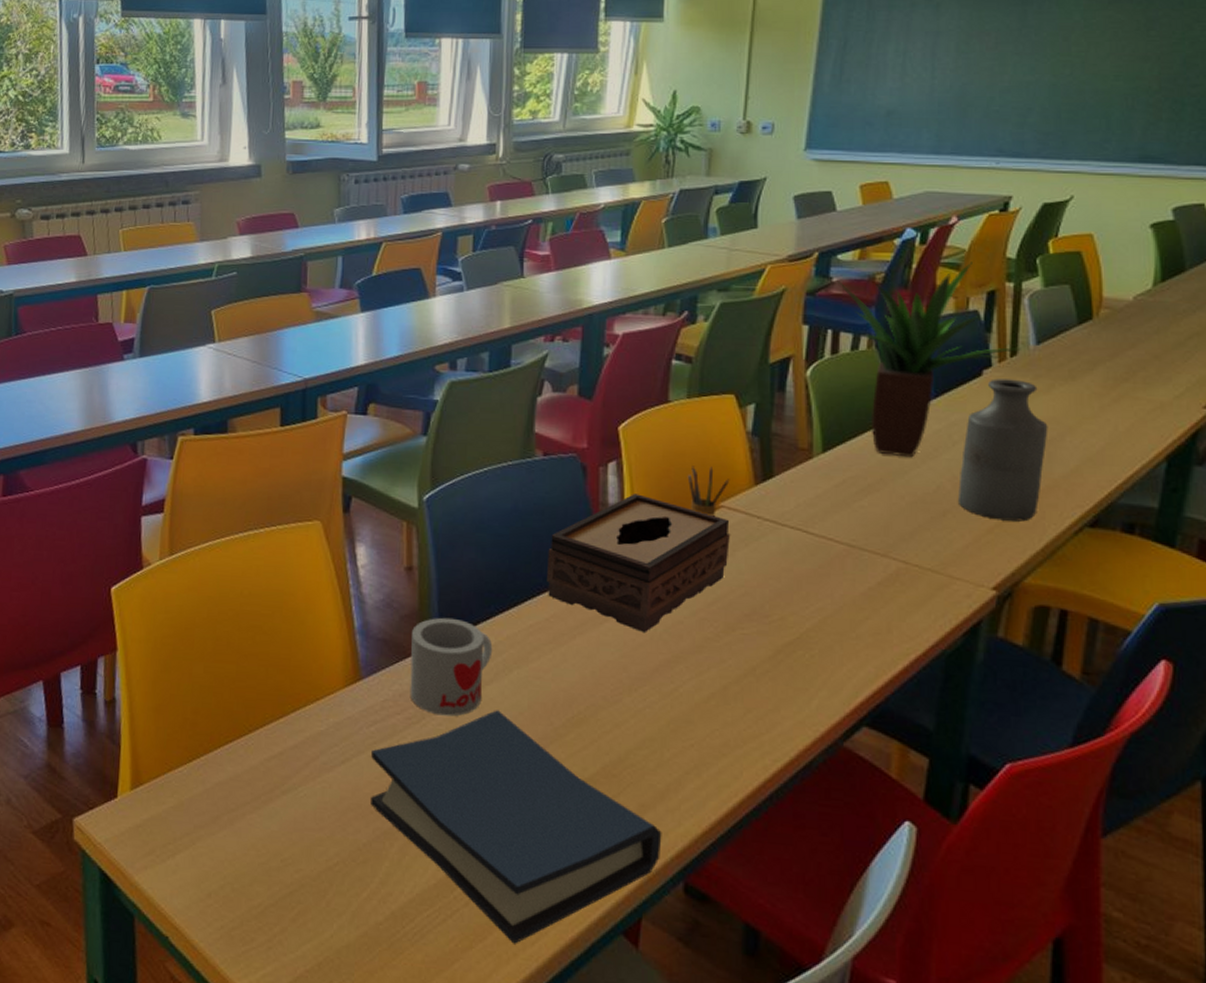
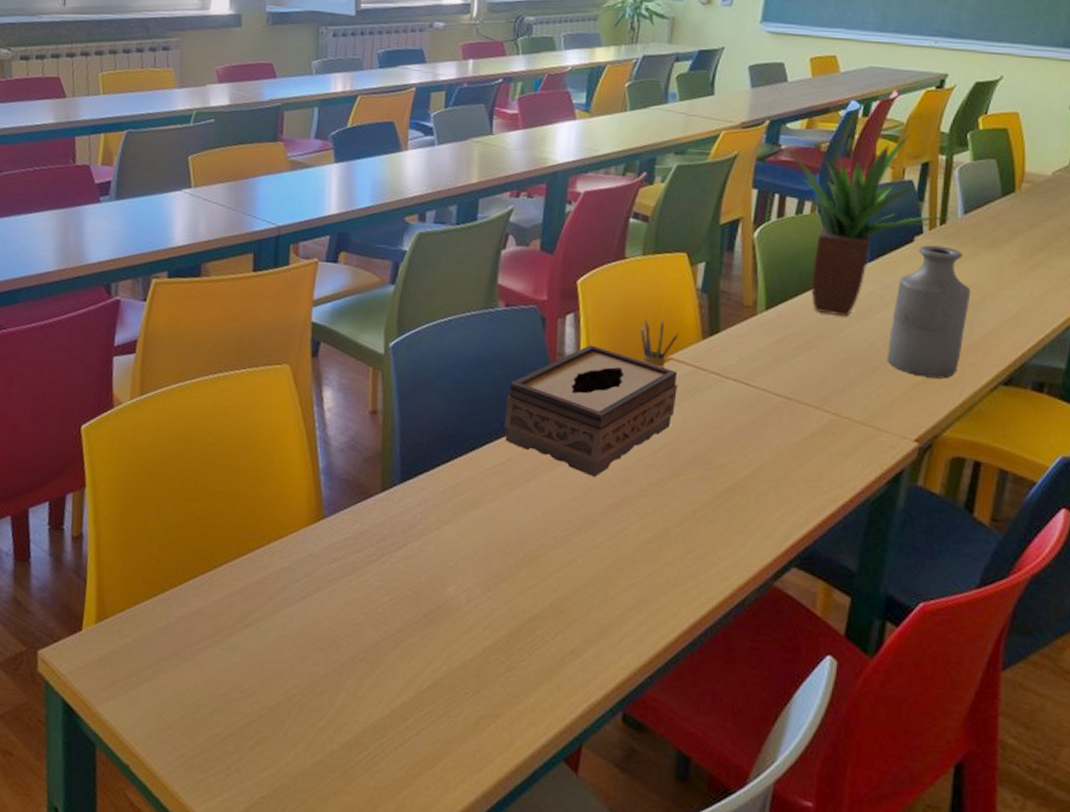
hardback book: present [371,710,662,944] -> none [329,549,604,771]
mug: present [410,617,493,717] -> none [370,459,451,555]

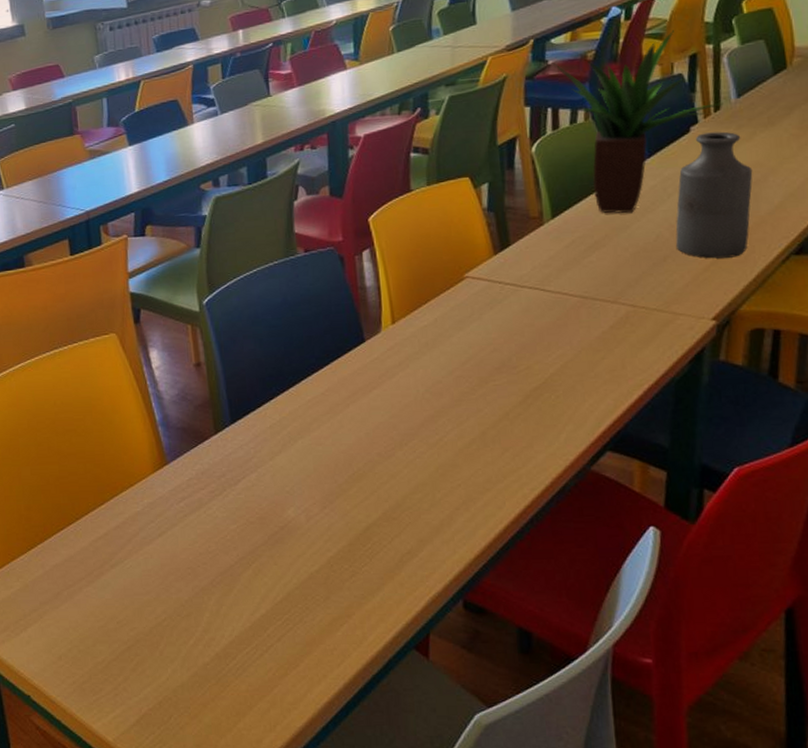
tissue box: present [505,345,678,477] -> none [317,275,477,394]
pencil box: present [640,319,680,369] -> none [433,243,472,287]

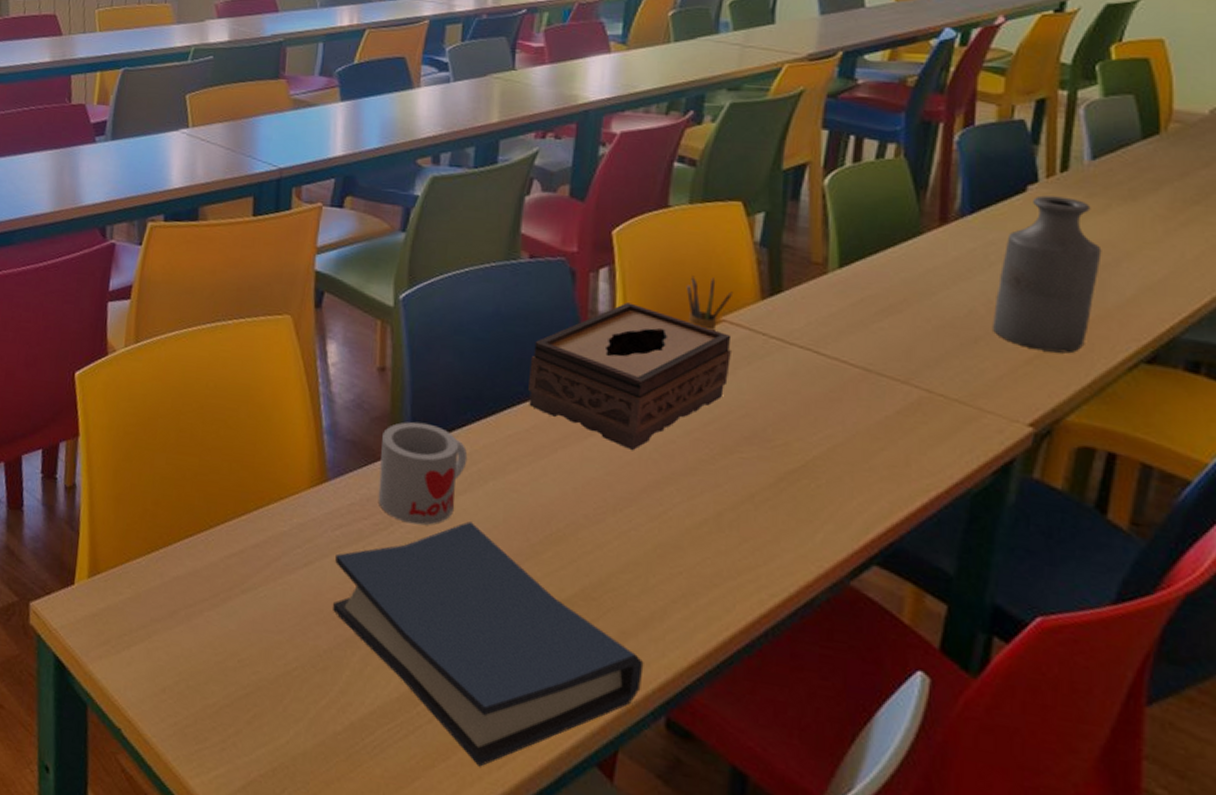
hardback book: none [183,476,441,667] -> present [333,521,644,767]
mug: none [206,402,278,486] -> present [378,421,468,525]
tissue box: none [317,275,477,394] -> present [528,302,732,450]
pencil box: none [433,243,472,287] -> present [686,275,734,332]
potted plant: present [553,30,724,214] -> none [864,66,1073,278]

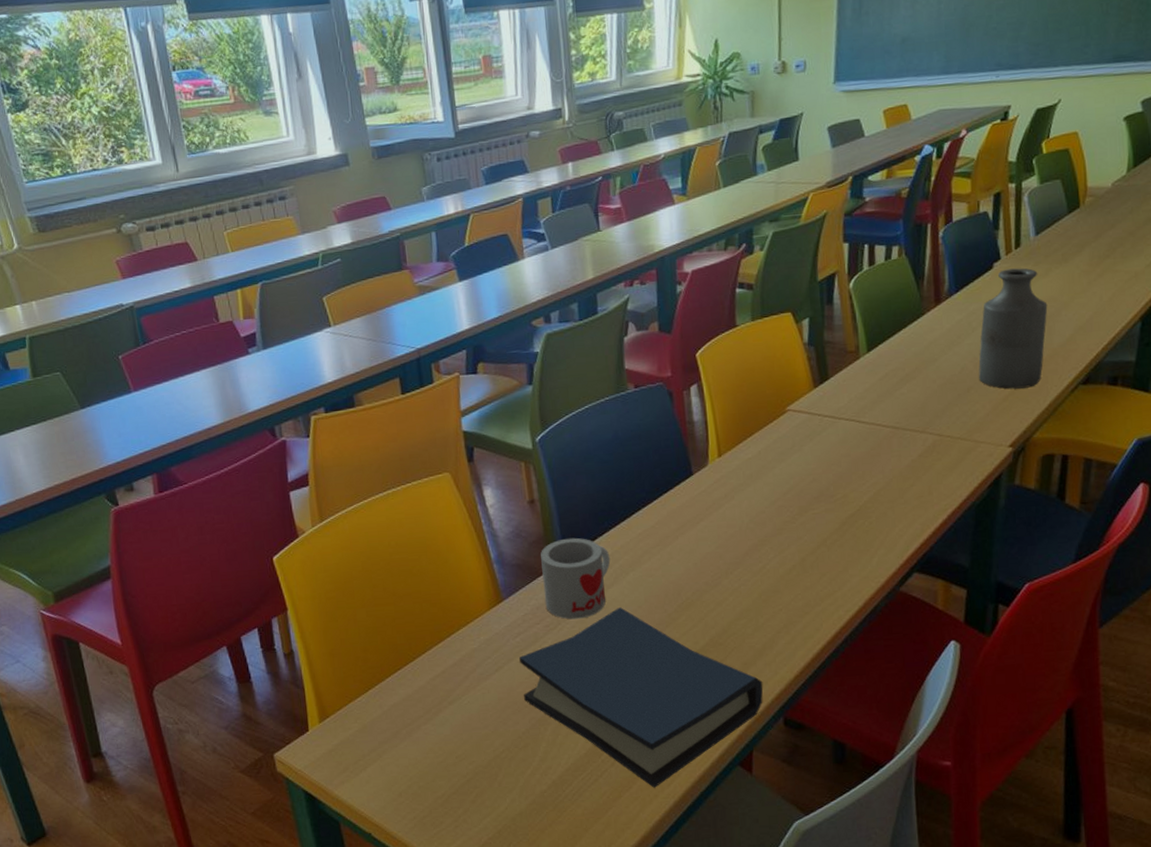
tissue box: present [528,302,732,450] -> none [647,409,798,525]
pencil box: present [686,275,734,332] -> none [757,377,793,420]

